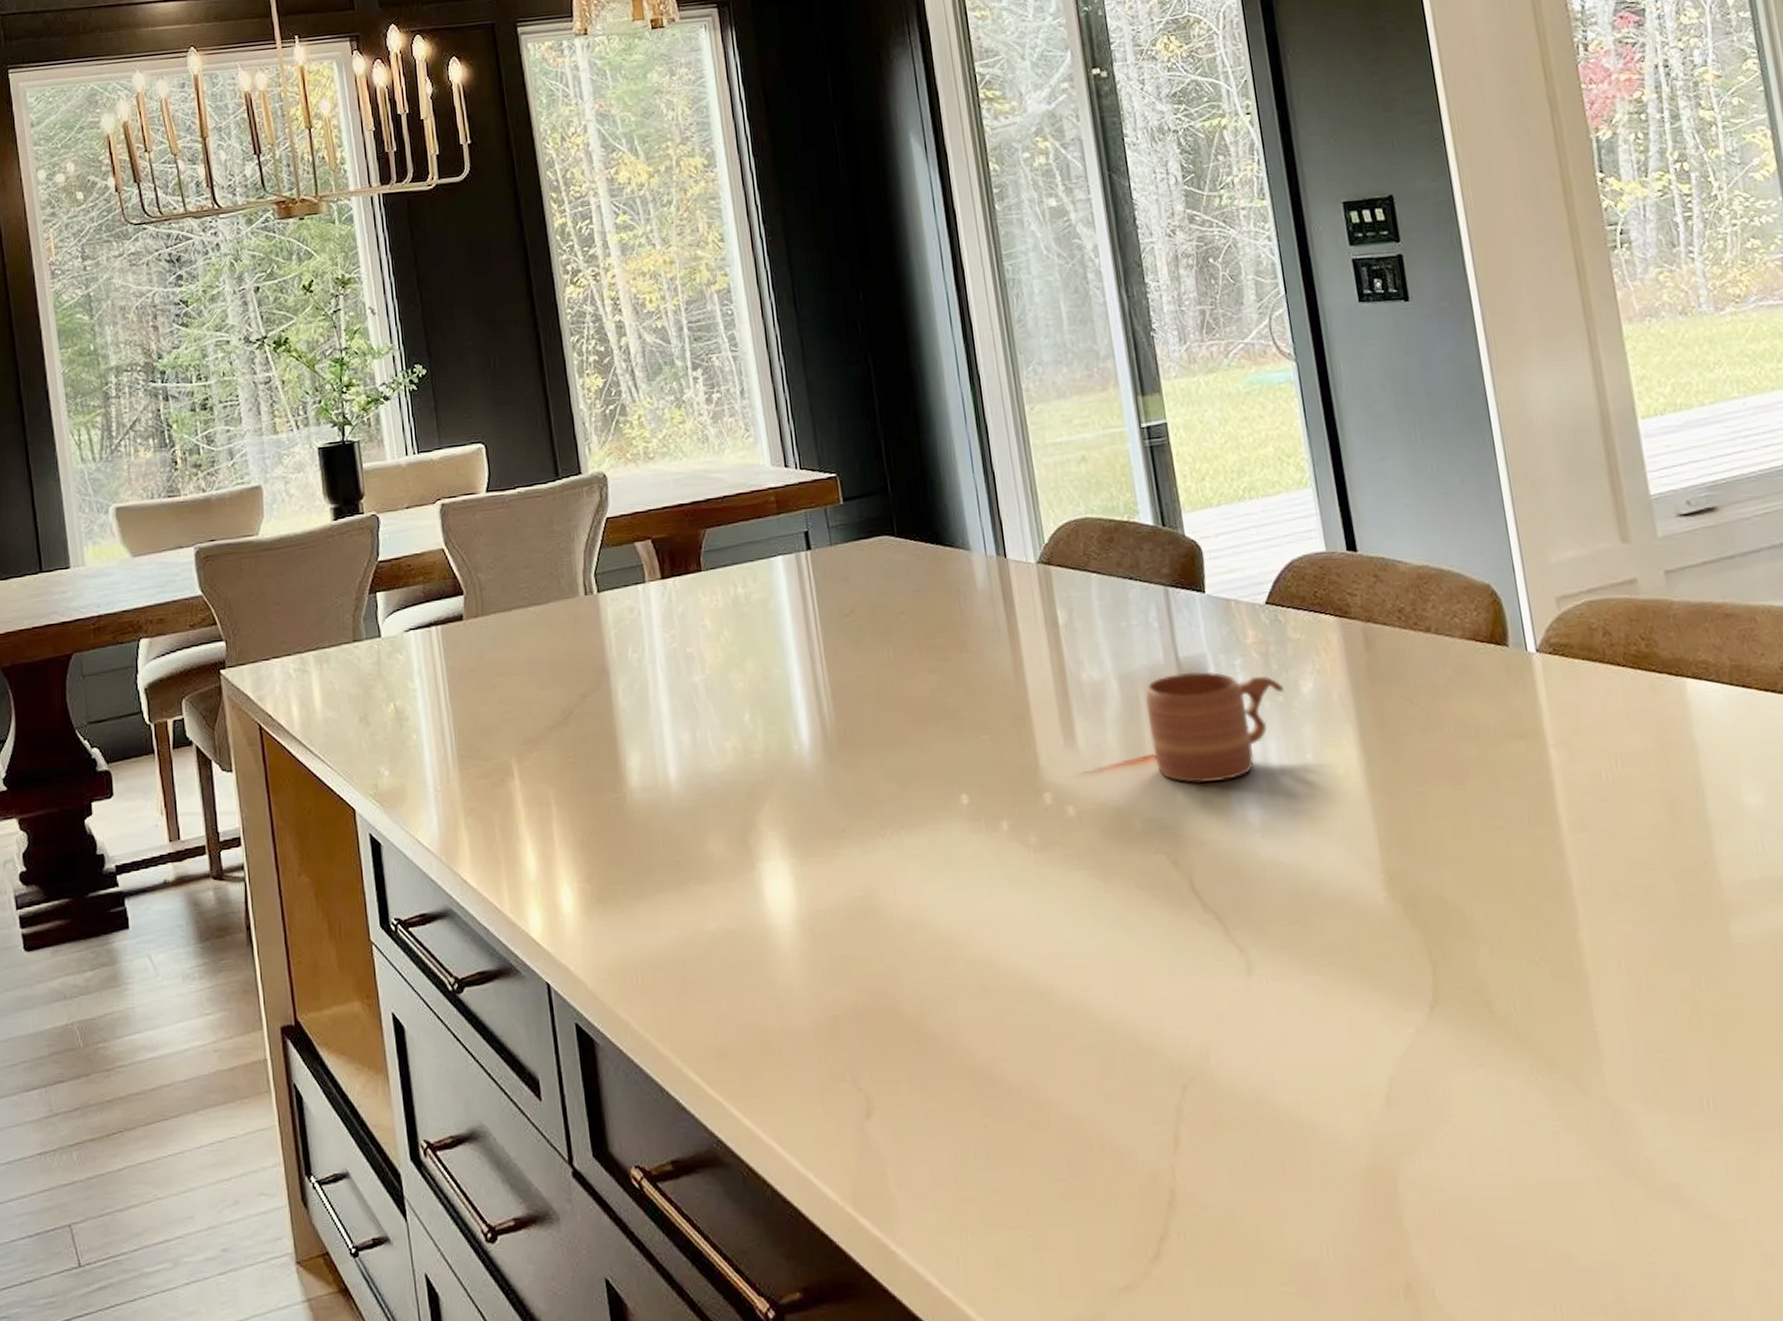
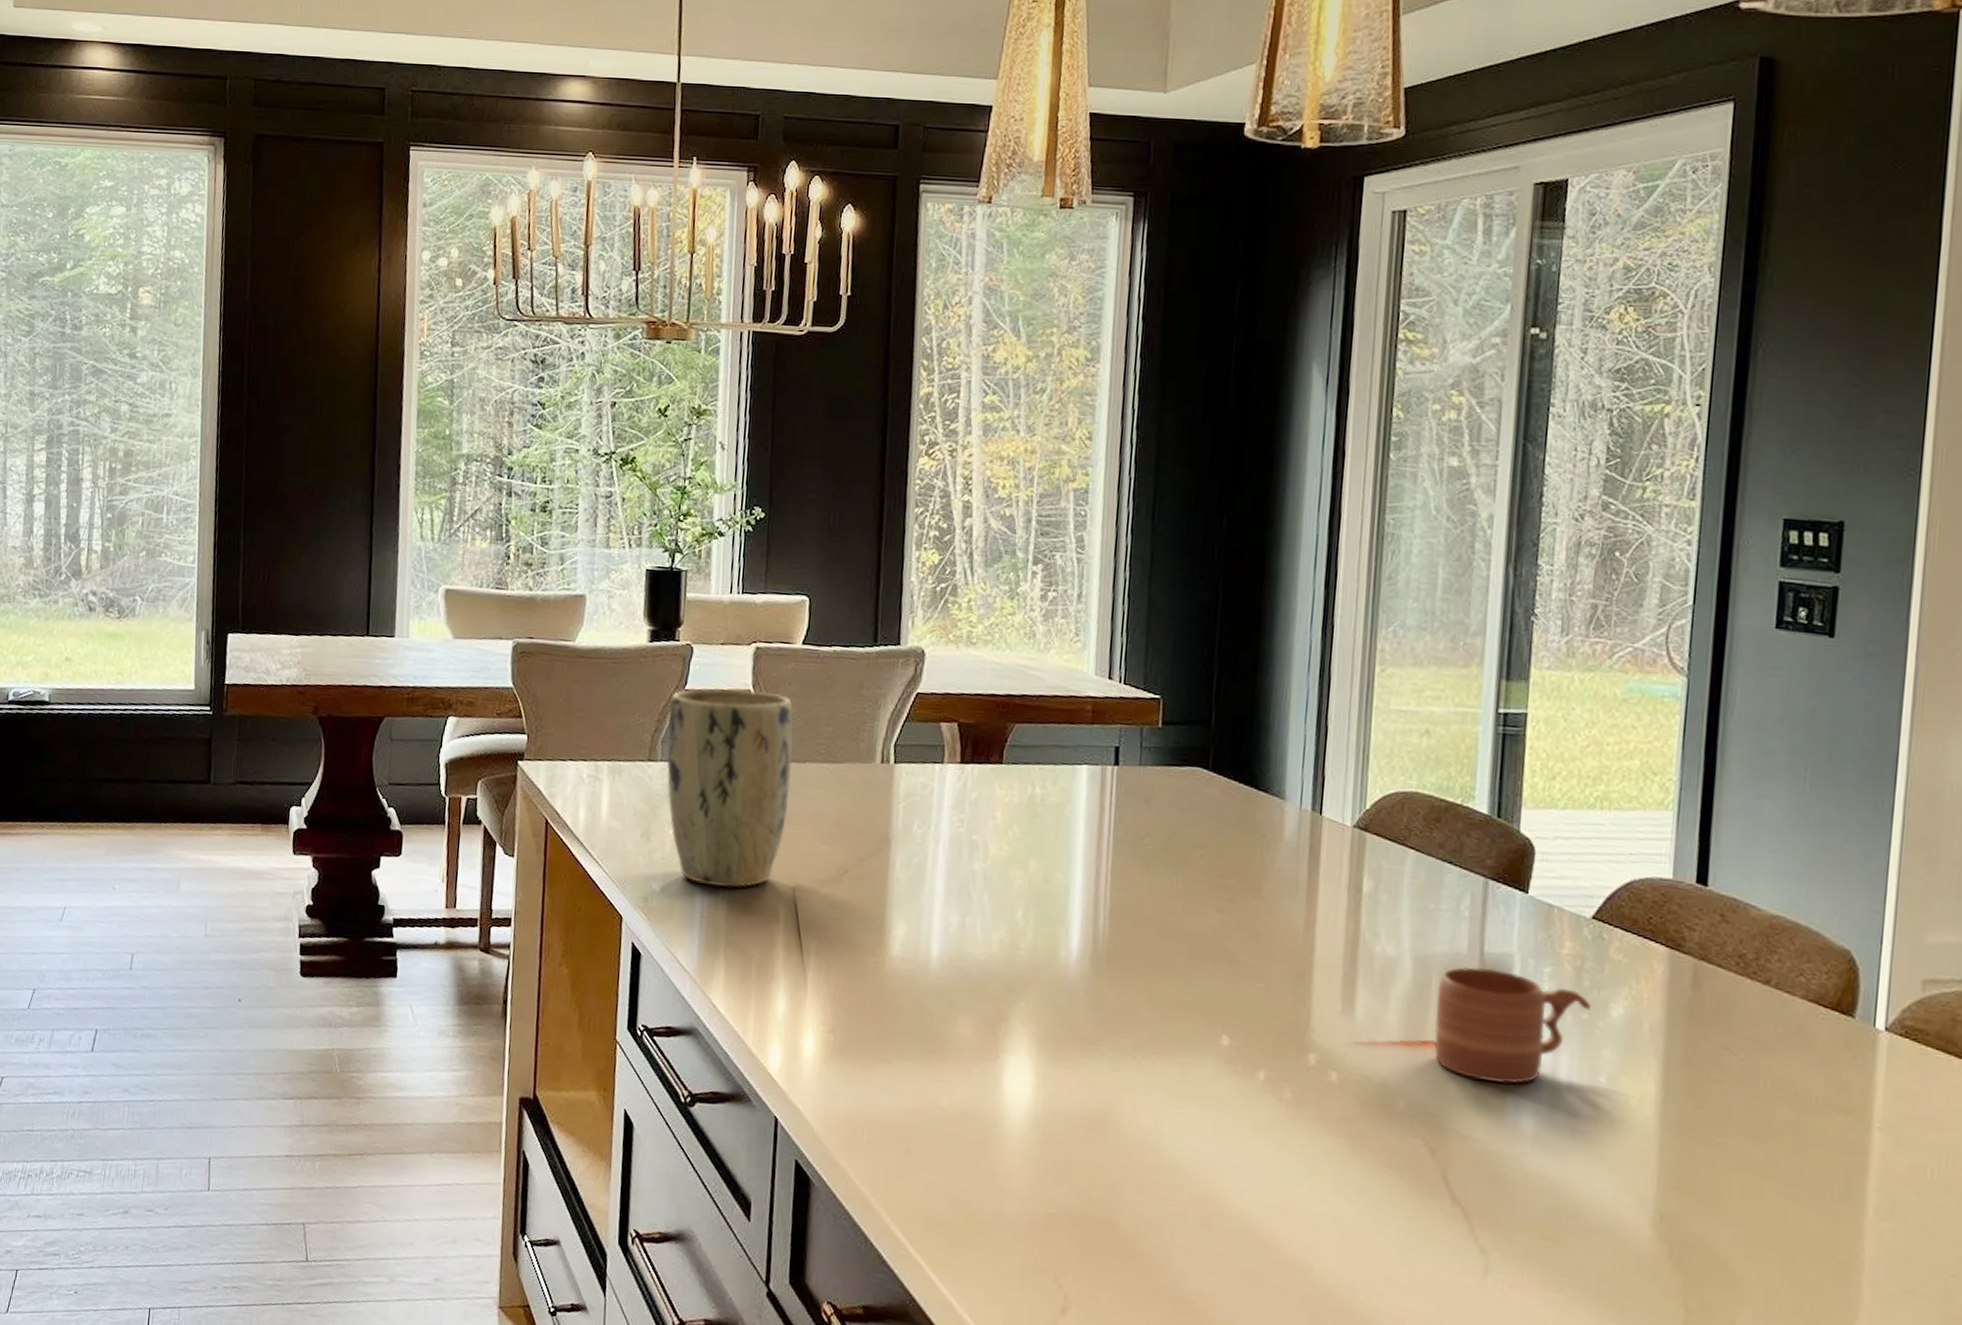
plant pot: none [365,547,503,757] -> present [667,688,794,888]

